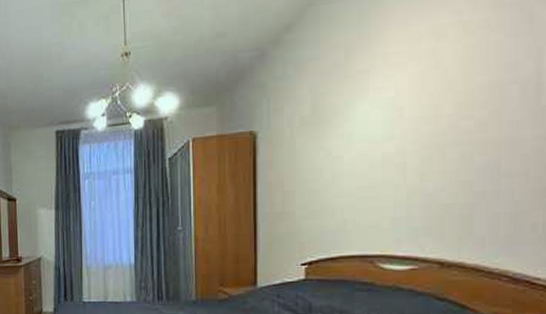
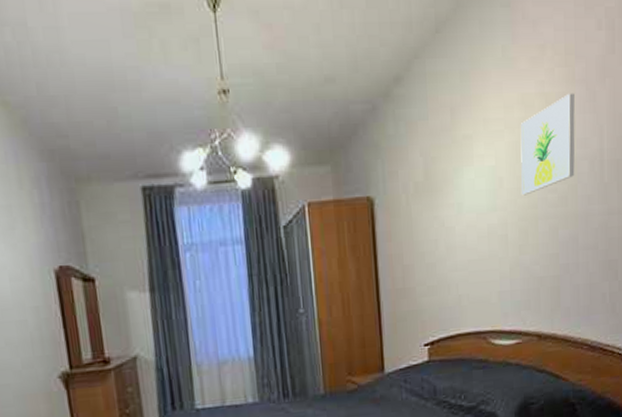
wall art: none [425,17,503,124] -> present [520,93,575,196]

